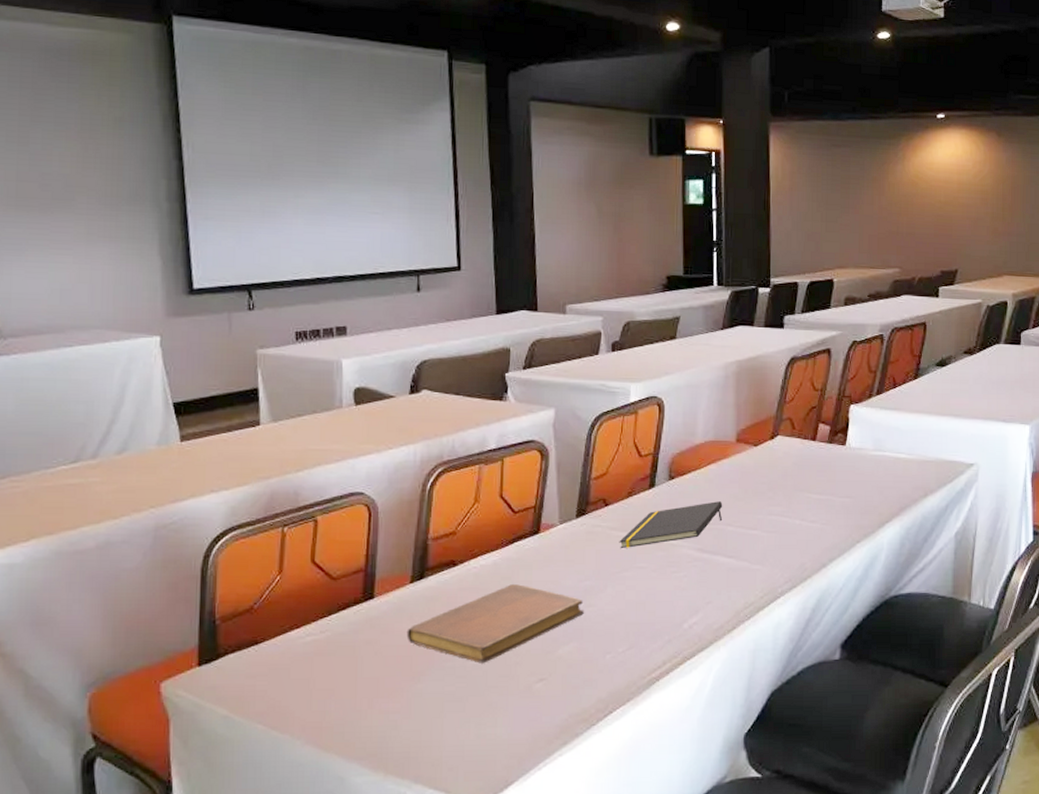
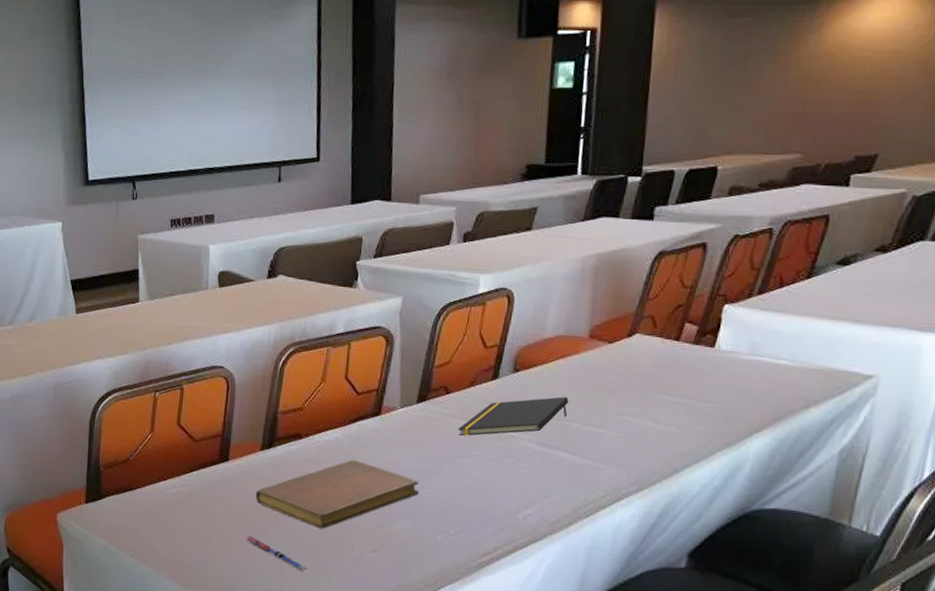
pen: none [398,682,471,714] -> present [246,536,309,572]

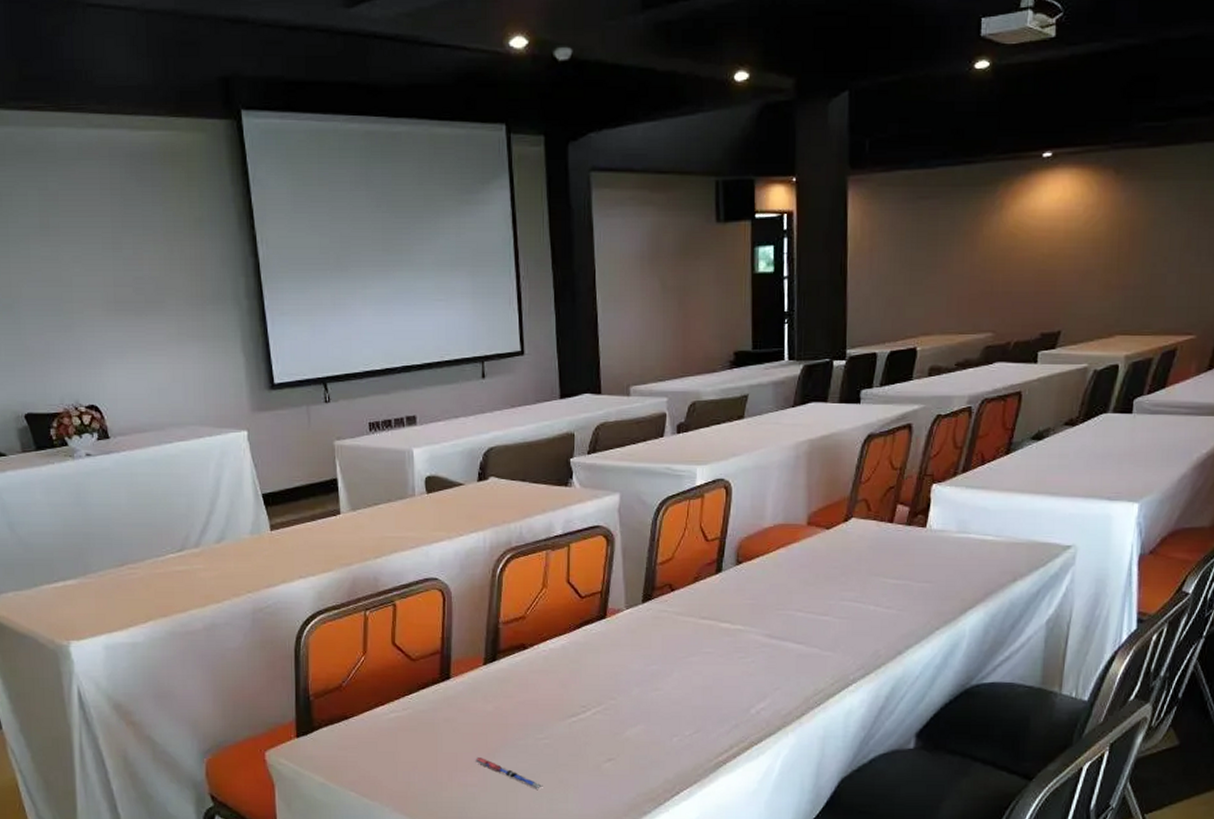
notebook: present [255,460,419,529] -> none [481,668,651,743]
notepad: present [458,397,569,437] -> none [685,586,793,634]

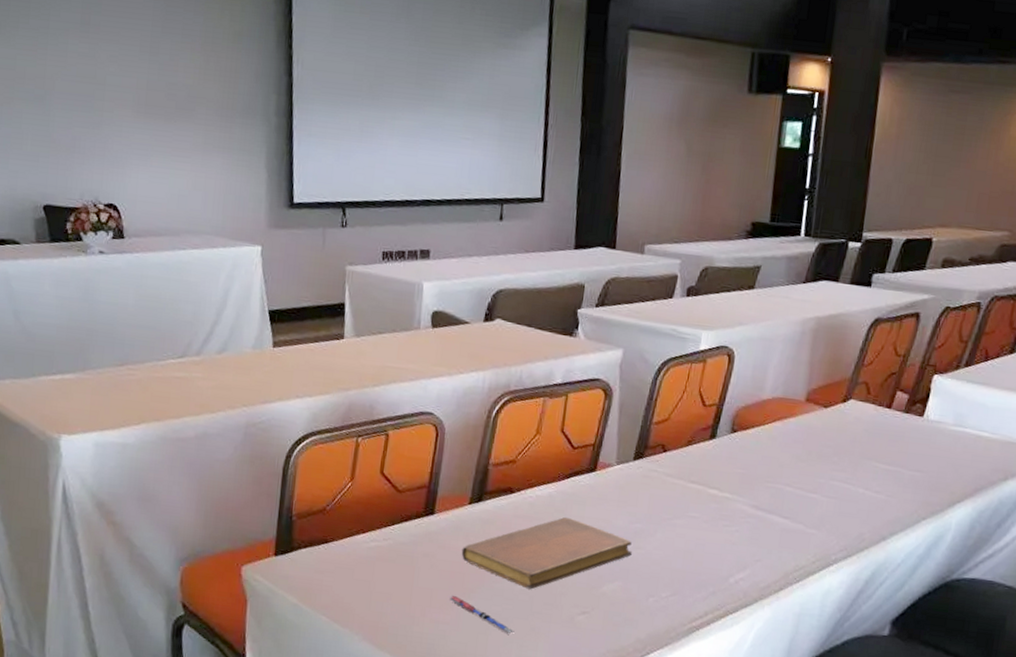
notebook: none [481,668,651,743] -> present [461,517,632,590]

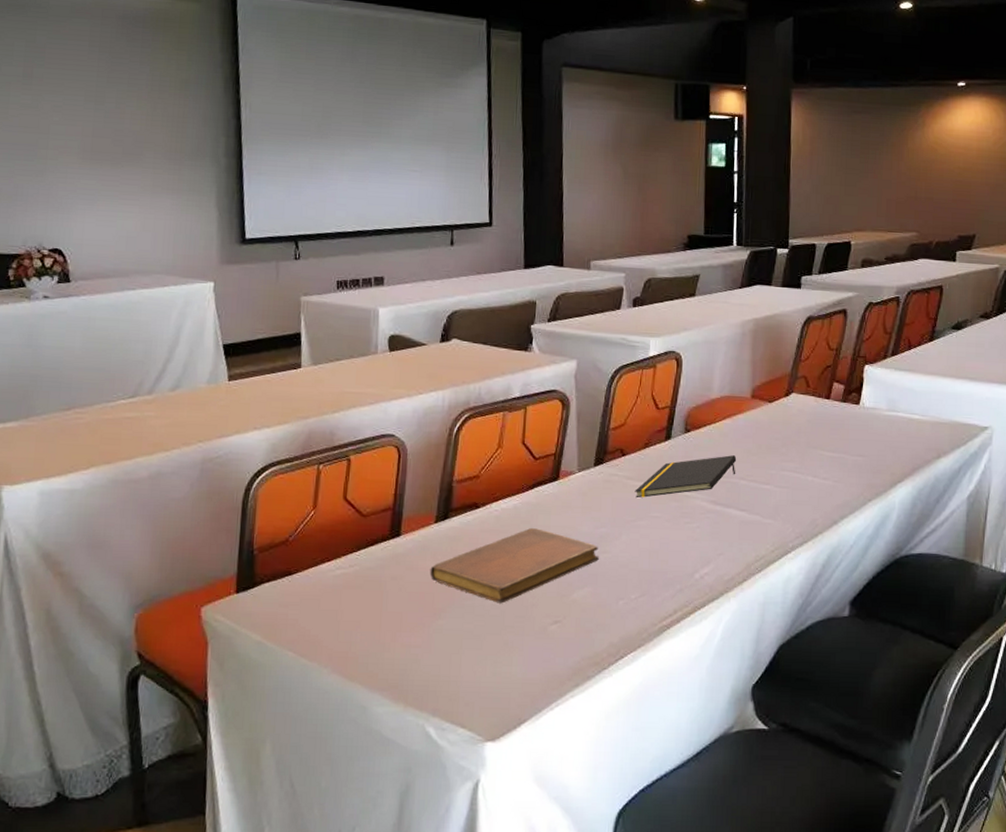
pen: present [450,596,515,634] -> none [420,618,488,652]
notepad: none [673,459,784,497] -> present [634,455,737,499]

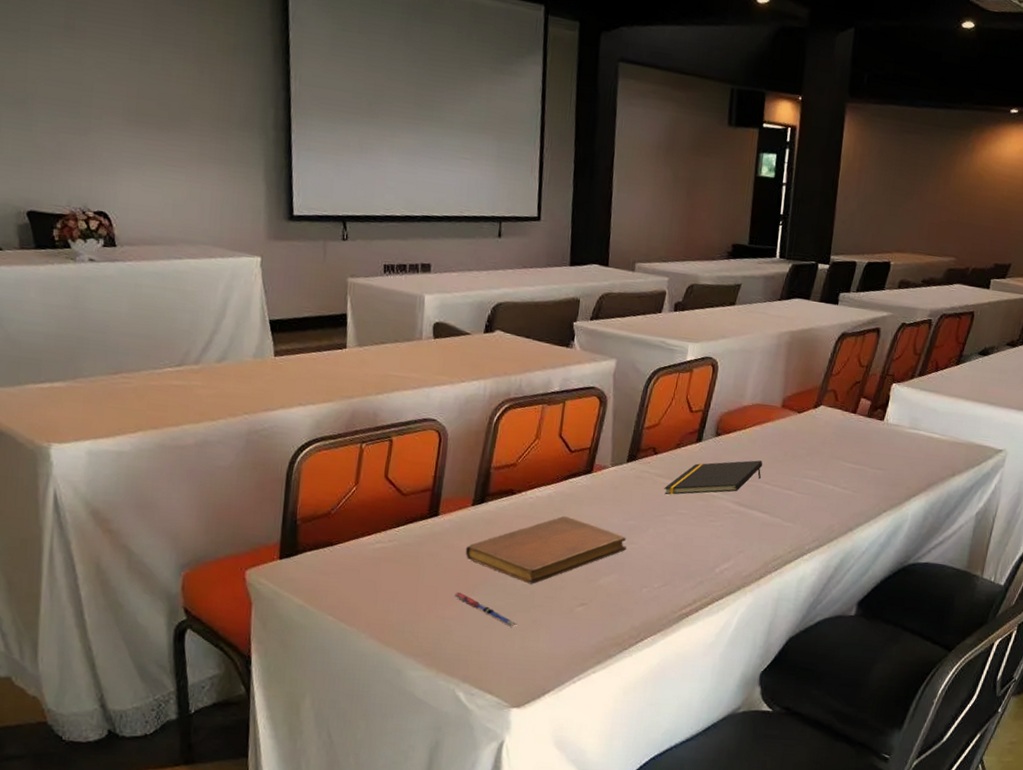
pen: none [420,618,488,652] -> present [454,593,517,627]

